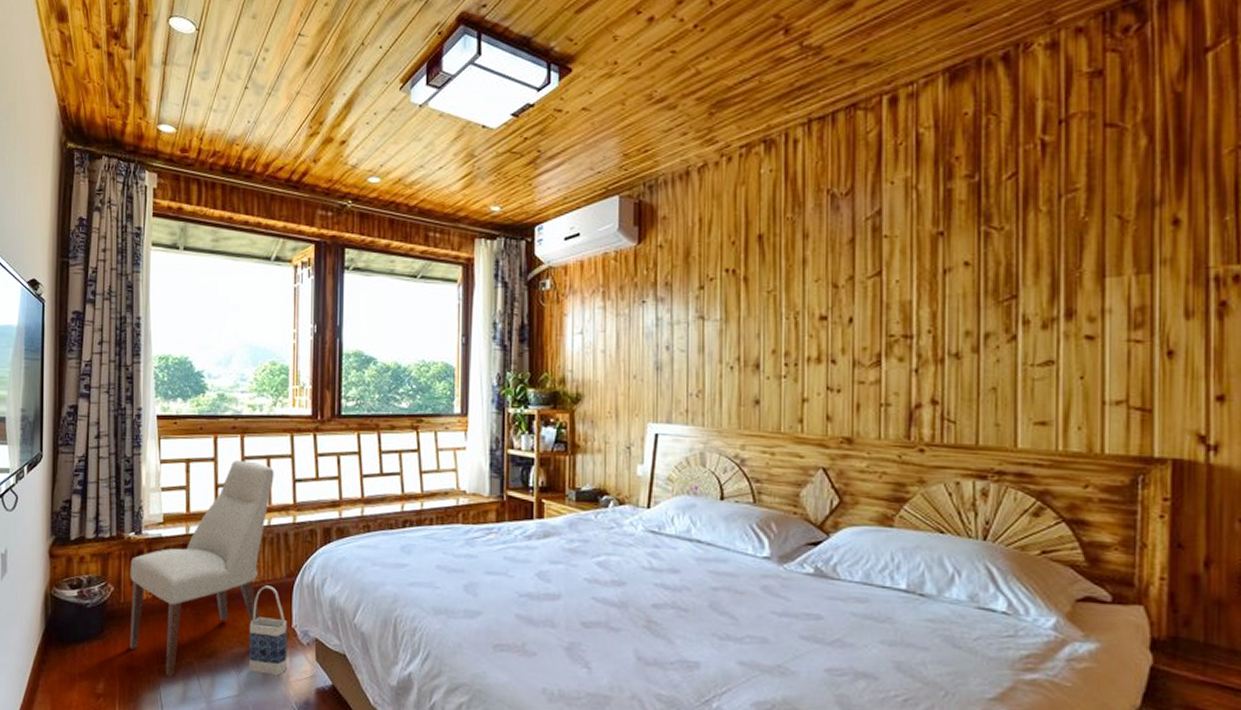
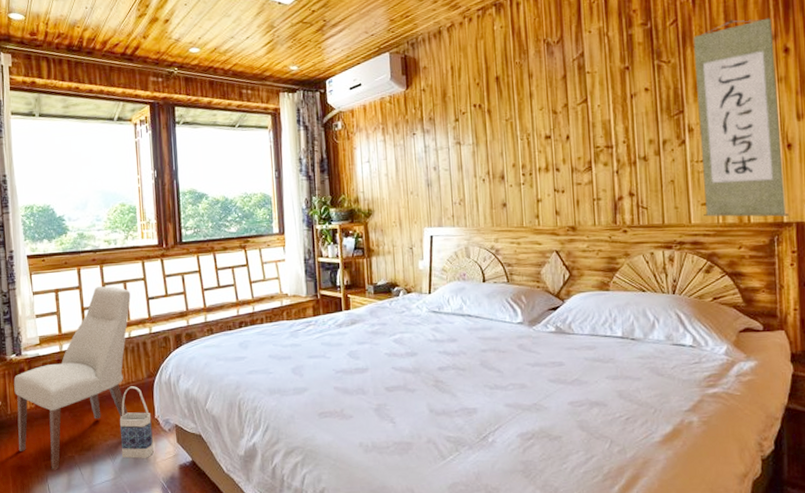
wall scroll: none [1036,176,1164,449] -> present [692,18,790,217]

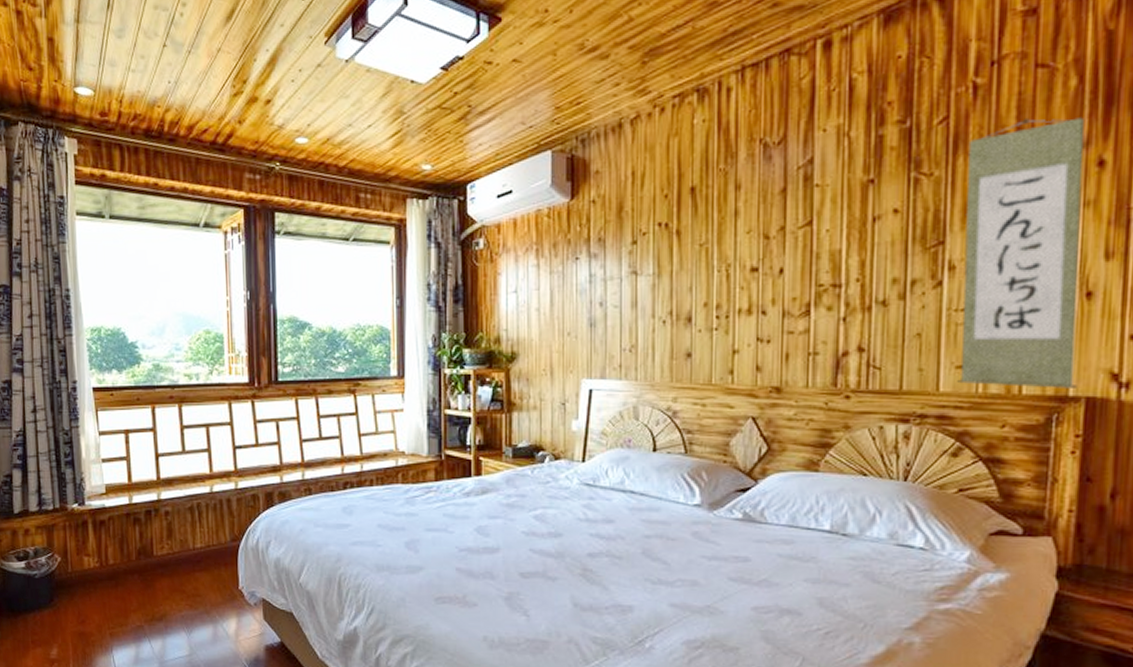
chair: present [14,286,131,471] -> none [75,430,214,642]
bag: present [119,386,154,459] -> none [196,550,236,635]

